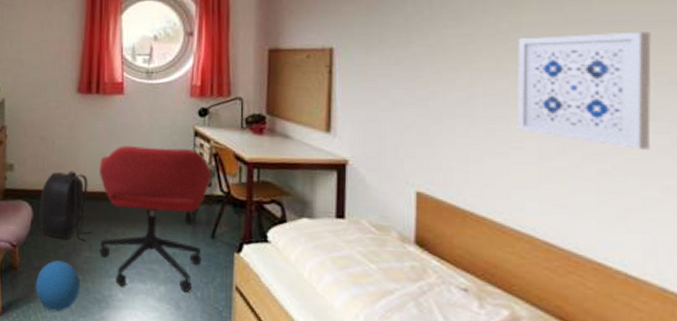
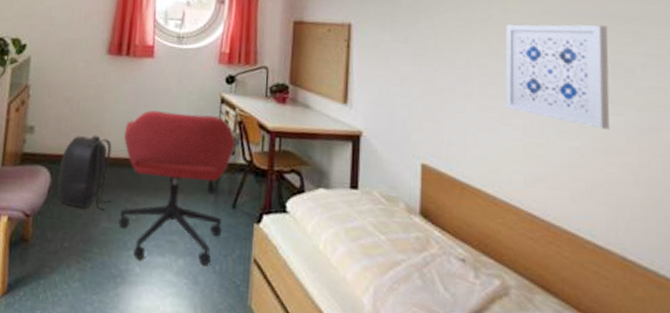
ball: present [35,260,80,312] -> none [46,231,96,289]

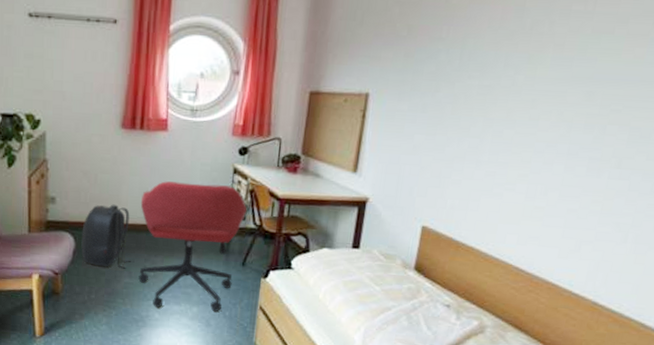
wall art: present [505,24,610,130] -> none [513,90,636,193]

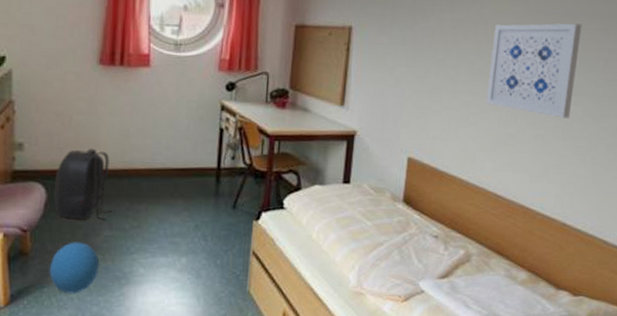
ball: none [77,286,119,331] -> present [49,242,99,294]
office chair: present [138,181,247,312] -> none [120,121,236,262]
wall art: none [513,90,636,193] -> present [486,23,582,118]

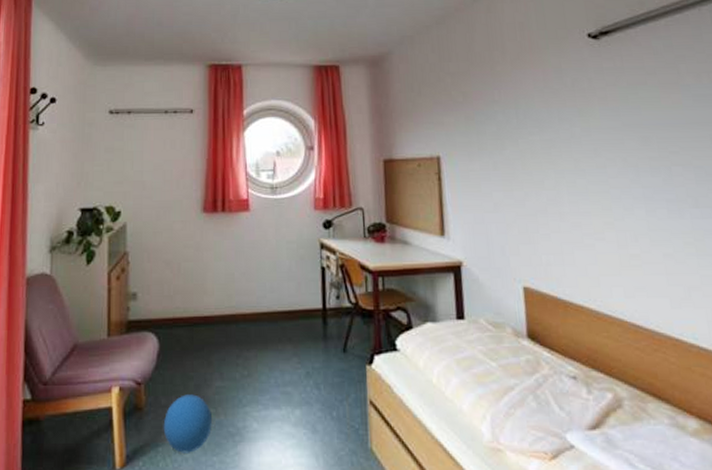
backpack: present [54,148,112,220] -> none [166,294,222,370]
wall art: present [486,23,582,118] -> none [589,132,700,233]

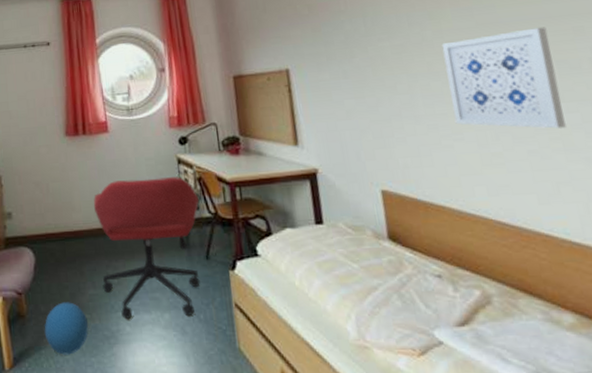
office chair: none [227,262,339,416] -> present [93,177,200,320]
wall art: none [589,132,700,233] -> present [441,27,566,129]

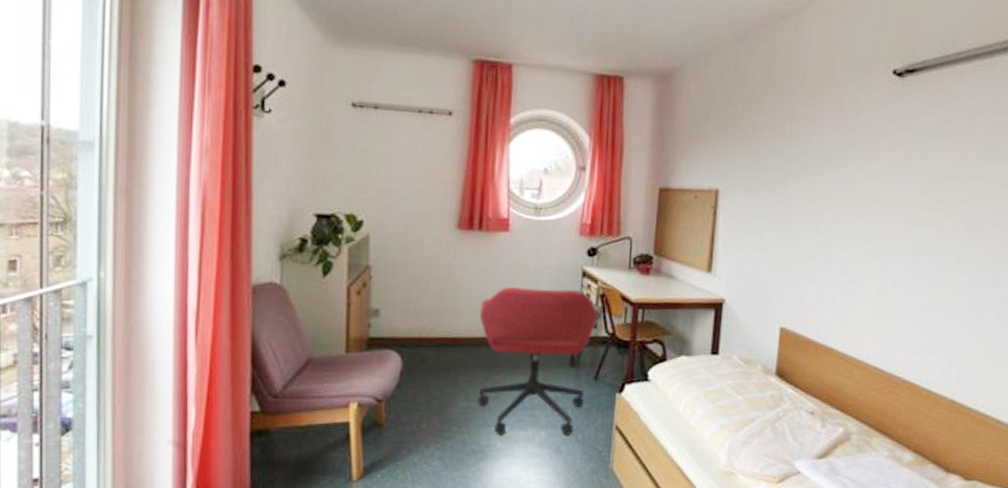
ball: present [44,302,88,355] -> none [403,413,455,468]
wall art: present [441,27,566,129] -> none [863,185,966,287]

